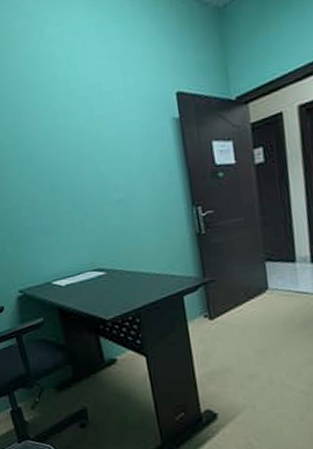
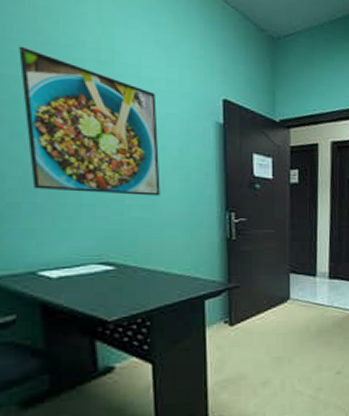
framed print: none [13,96,132,214] -> present [19,46,160,196]

